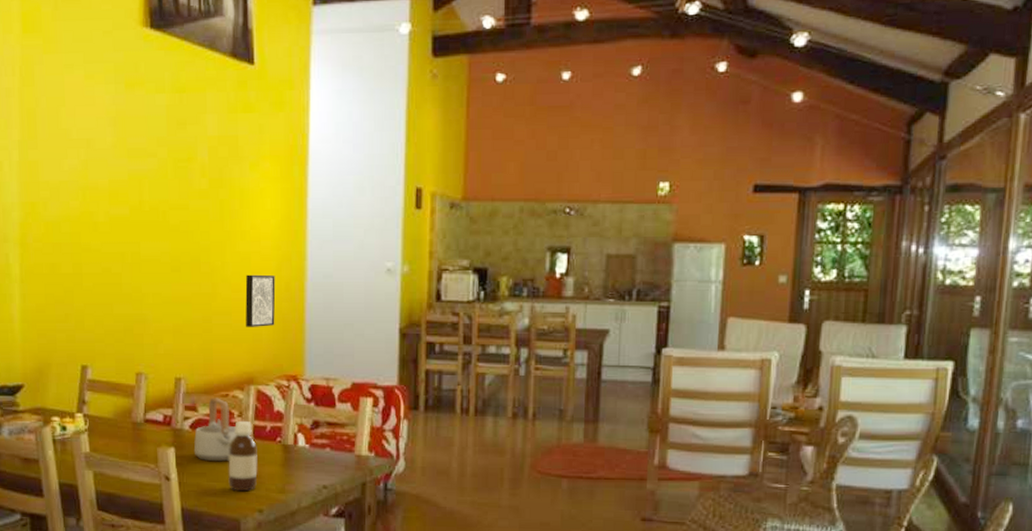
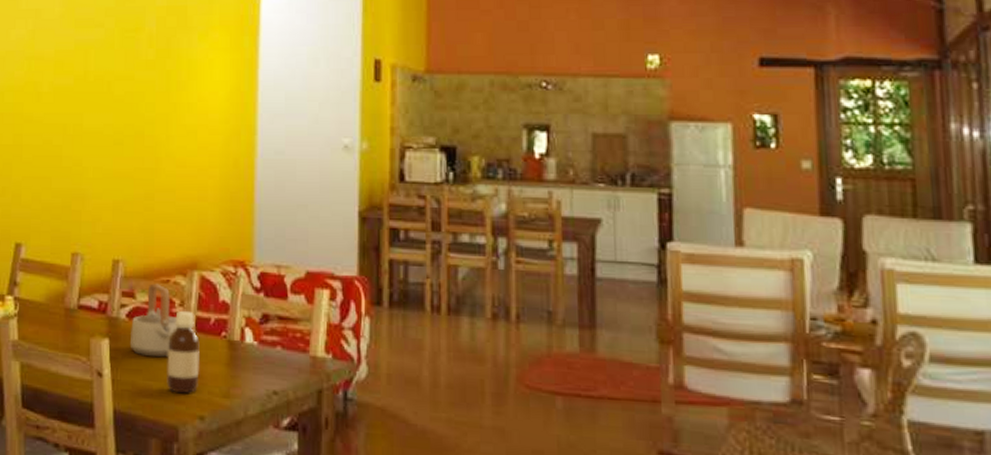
wall art: present [245,274,276,327] -> none [190,149,223,206]

